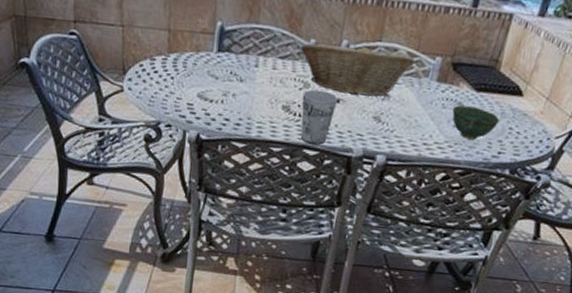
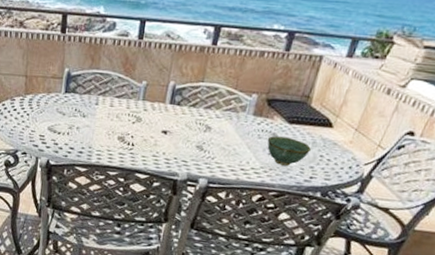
fruit basket: present [299,42,415,97] -> none [133,83,233,129]
cup: present [300,89,338,145] -> none [133,123,166,170]

